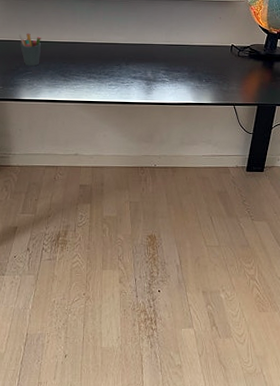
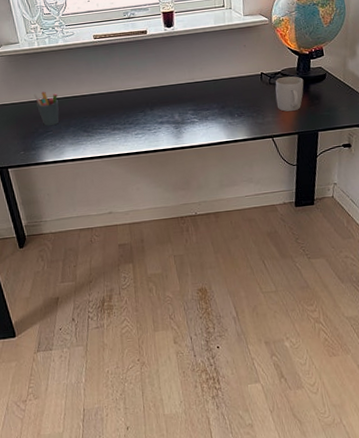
mug: none [242,51,269,84] -> present [275,76,304,112]

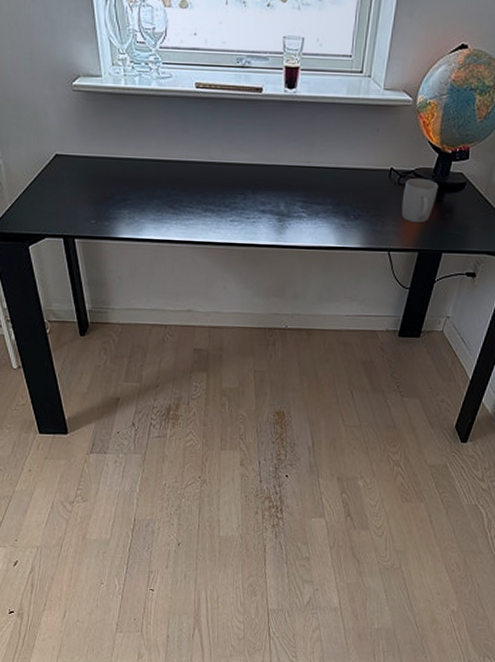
pen holder: present [34,91,59,127] -> none [114,147,143,194]

